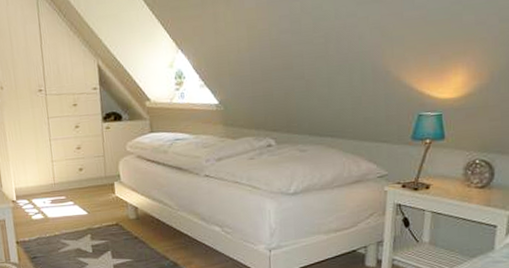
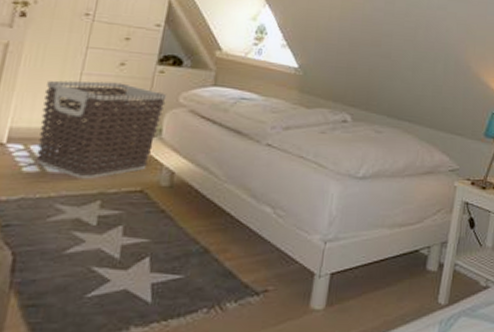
clothes hamper: none [29,142,117,220] -> present [36,80,167,179]

